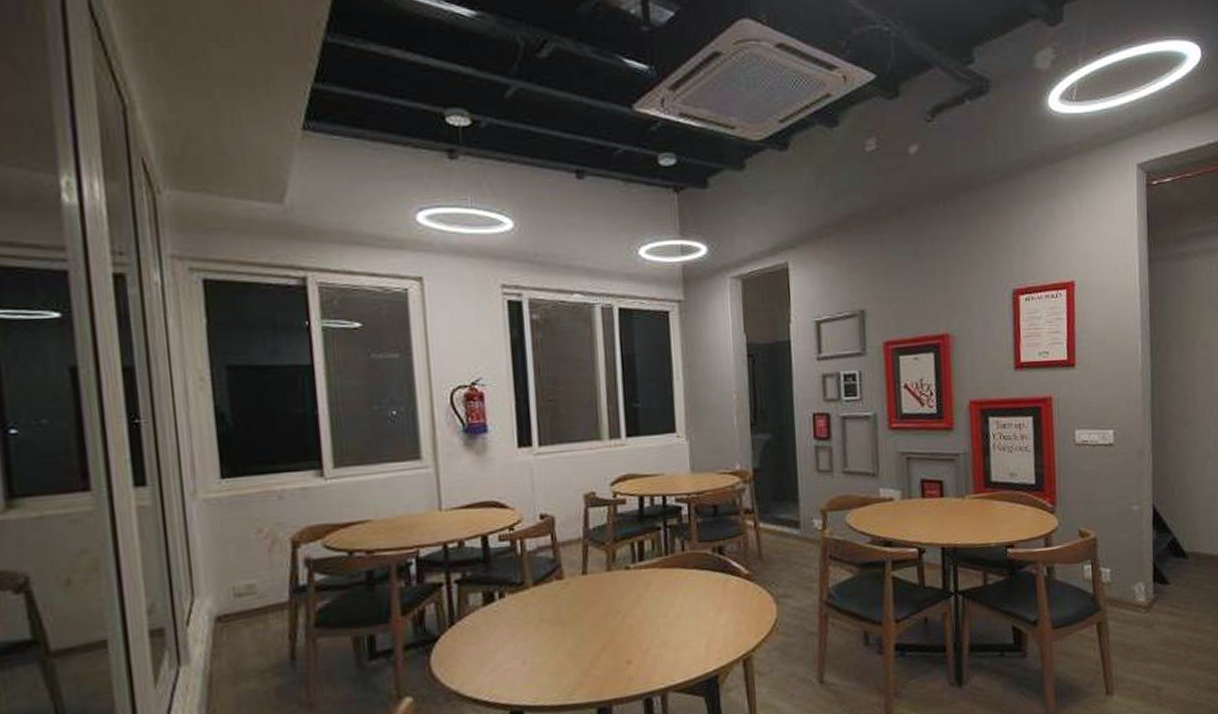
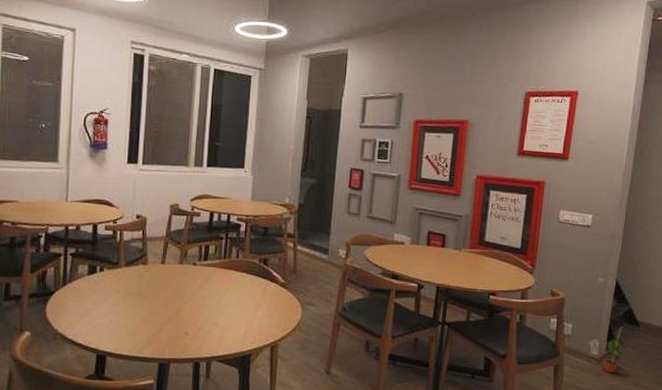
potted plant: none [1152,561,1176,622] -> present [603,327,627,374]

